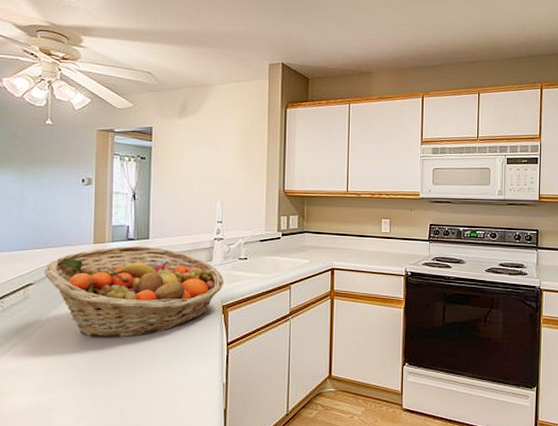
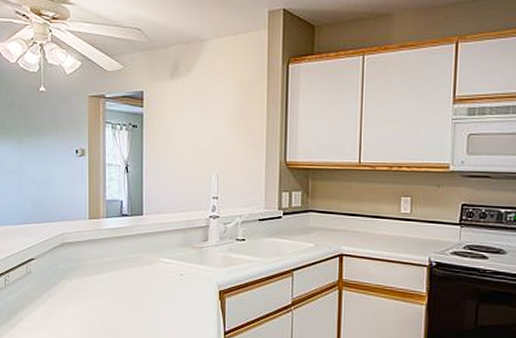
fruit basket: present [43,245,224,338] -> none [43,222,220,320]

